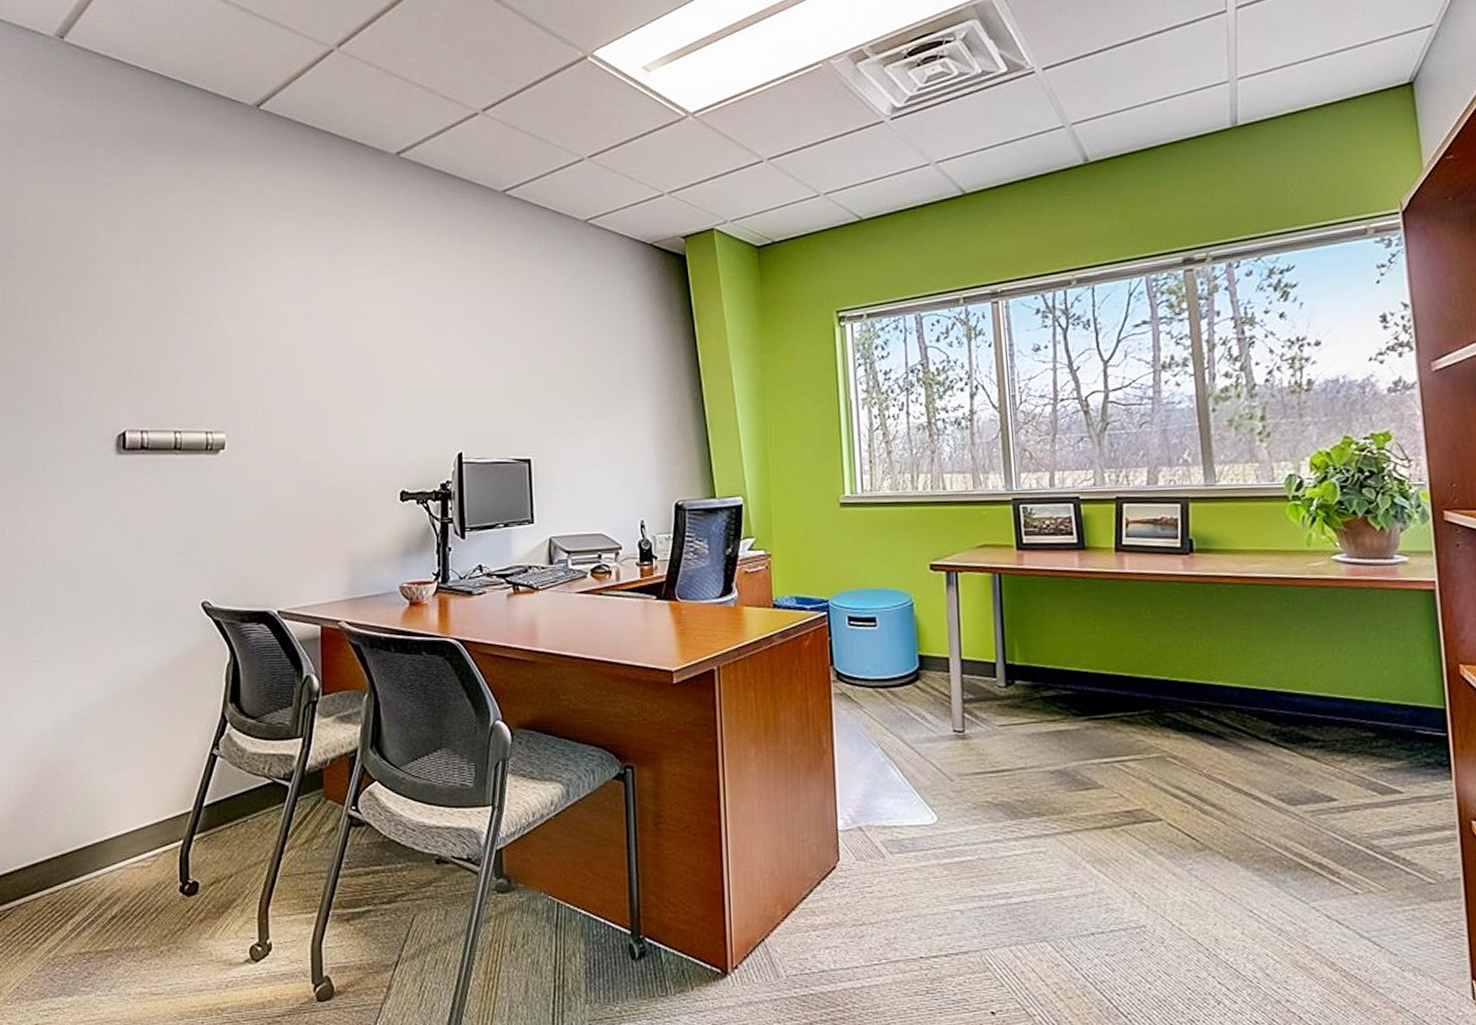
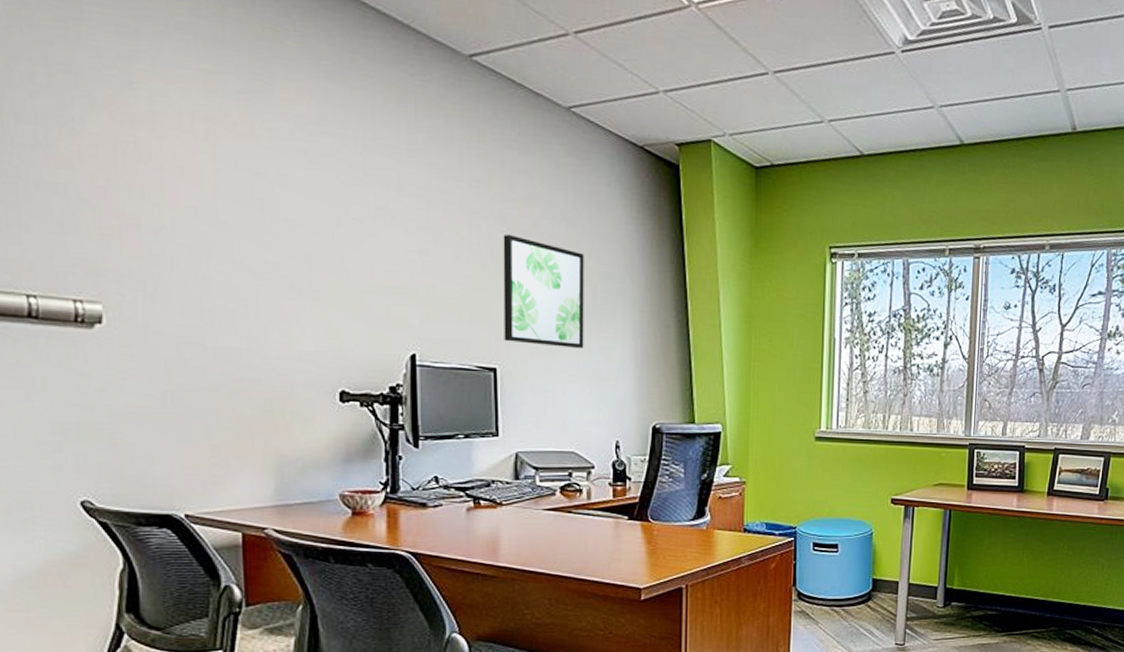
wall art: none [533,337,607,435] -> present [503,235,584,348]

